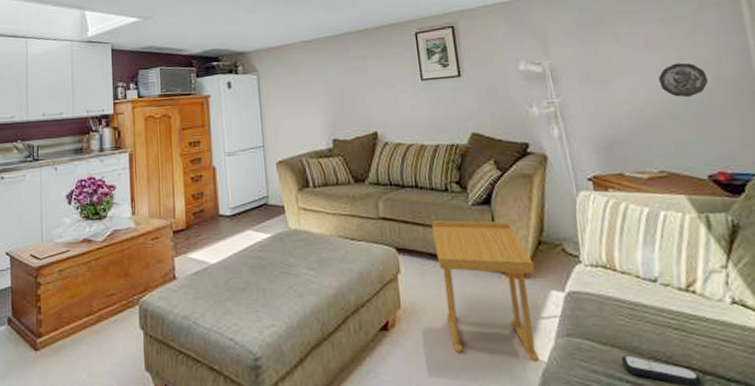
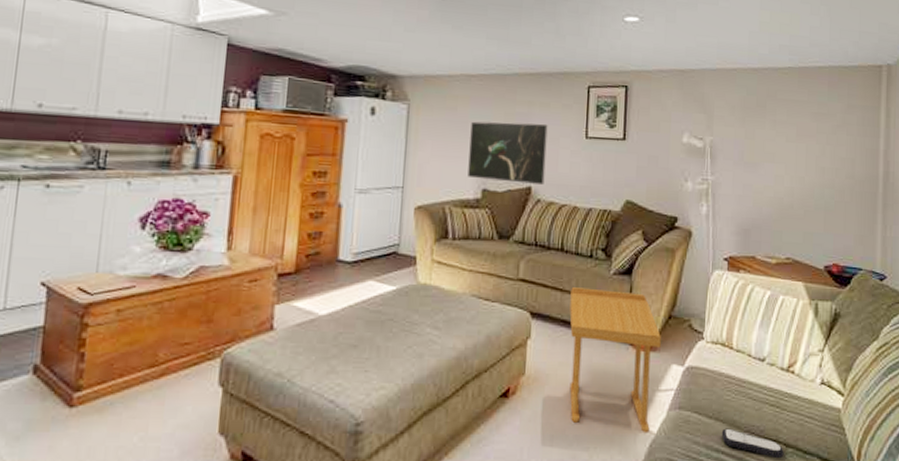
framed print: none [314,74,389,131] -> present [468,121,548,184]
decorative plate: present [658,62,709,98] -> none [801,157,841,191]

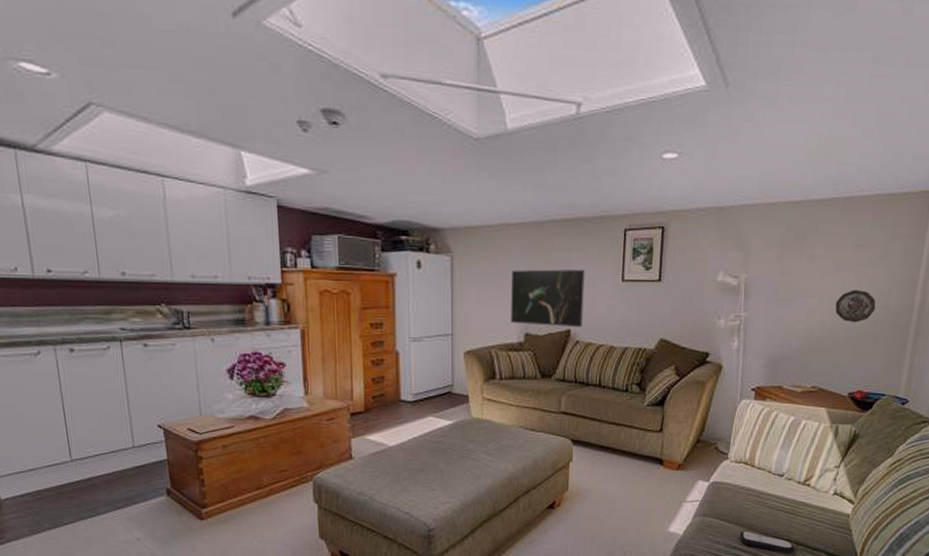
side table: present [569,287,661,434] -> none [607,418,689,535]
decorative plate: none [801,157,841,191] -> present [835,289,876,323]

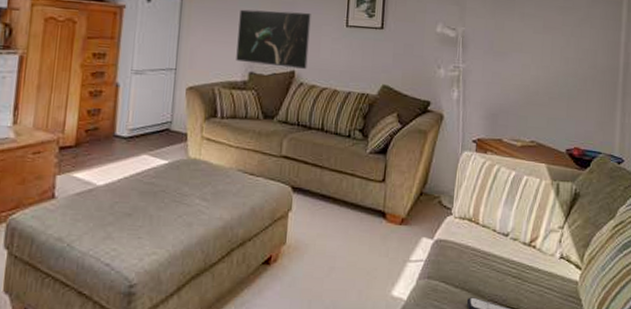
decorative plate: present [835,289,876,323] -> none [547,48,584,80]

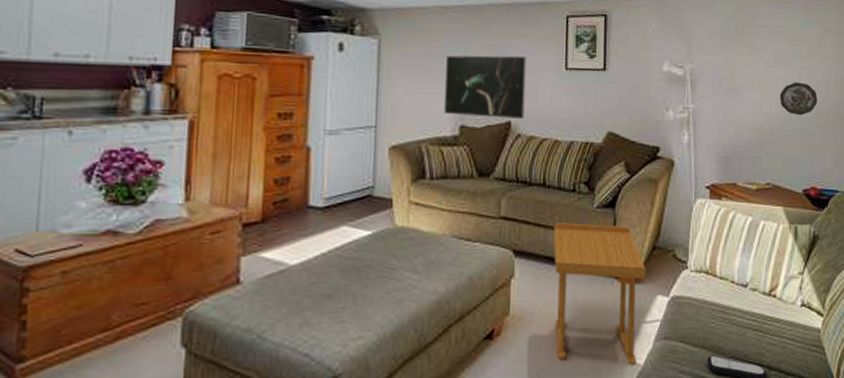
side table: none [327,164,413,300] -> present [553,223,646,366]
decorative plate: none [547,48,584,80] -> present [779,82,818,116]

